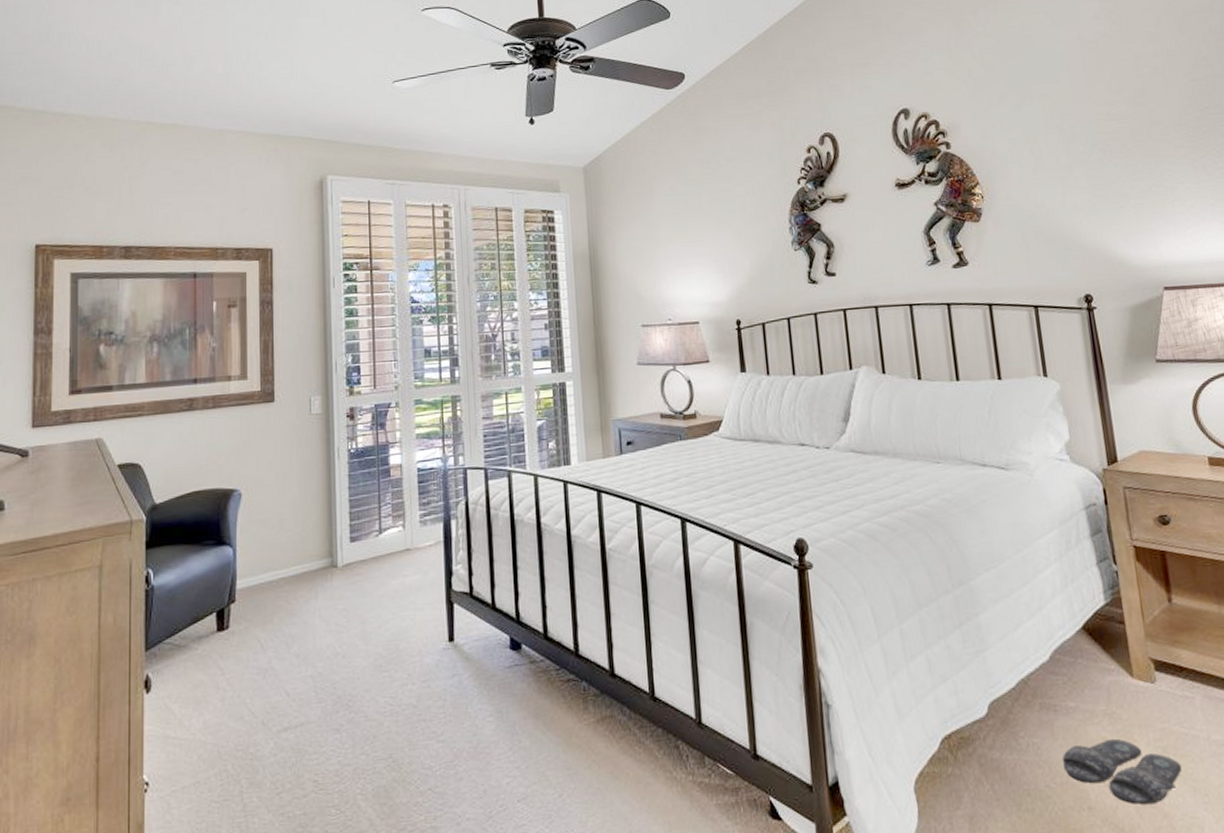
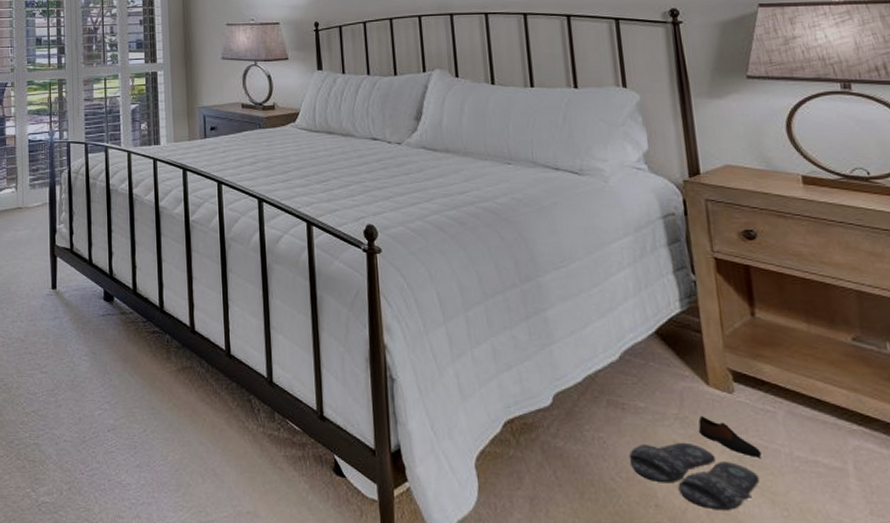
shoe: none [1125,709,1183,746] -> present [698,415,761,457]

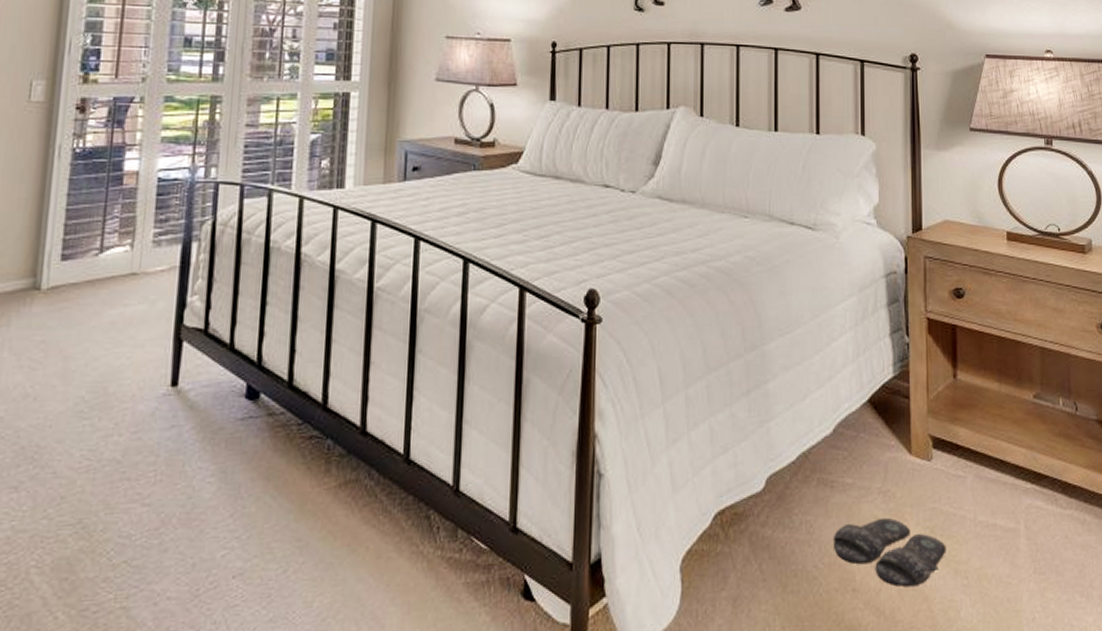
shoe: present [698,415,761,457] -> none [898,487,950,526]

